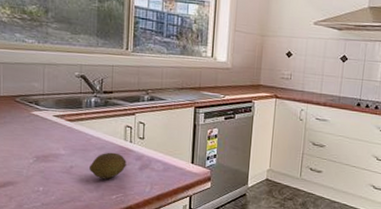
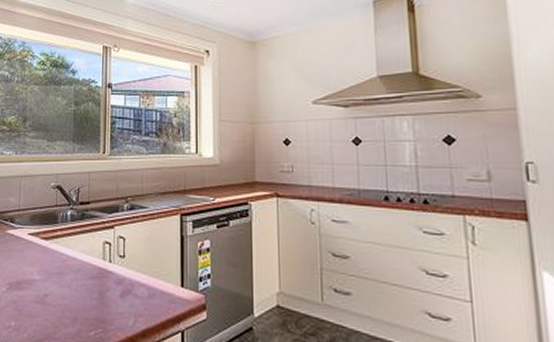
fruit: present [90,152,126,180] -> none [65,275,106,311]

